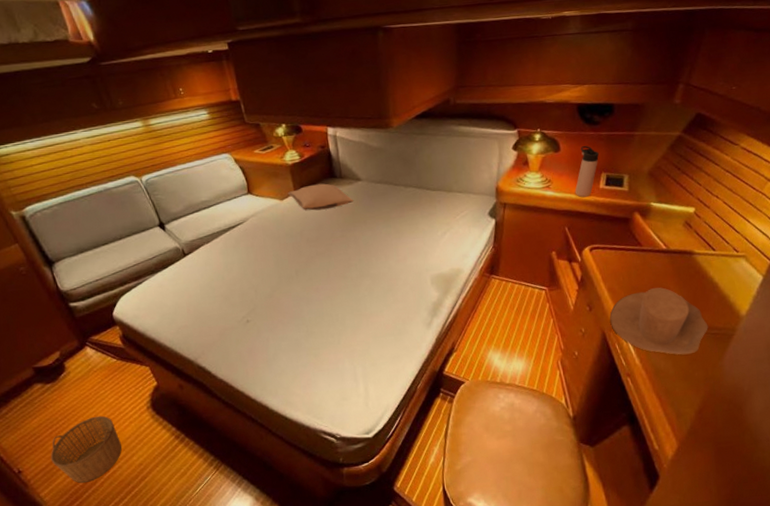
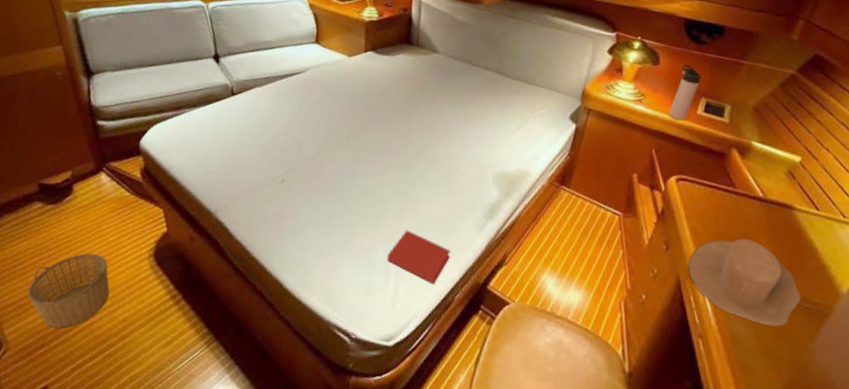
pillow: present [287,183,354,211] -> none [357,47,427,77]
book: none [353,340,407,381] -> present [387,230,451,285]

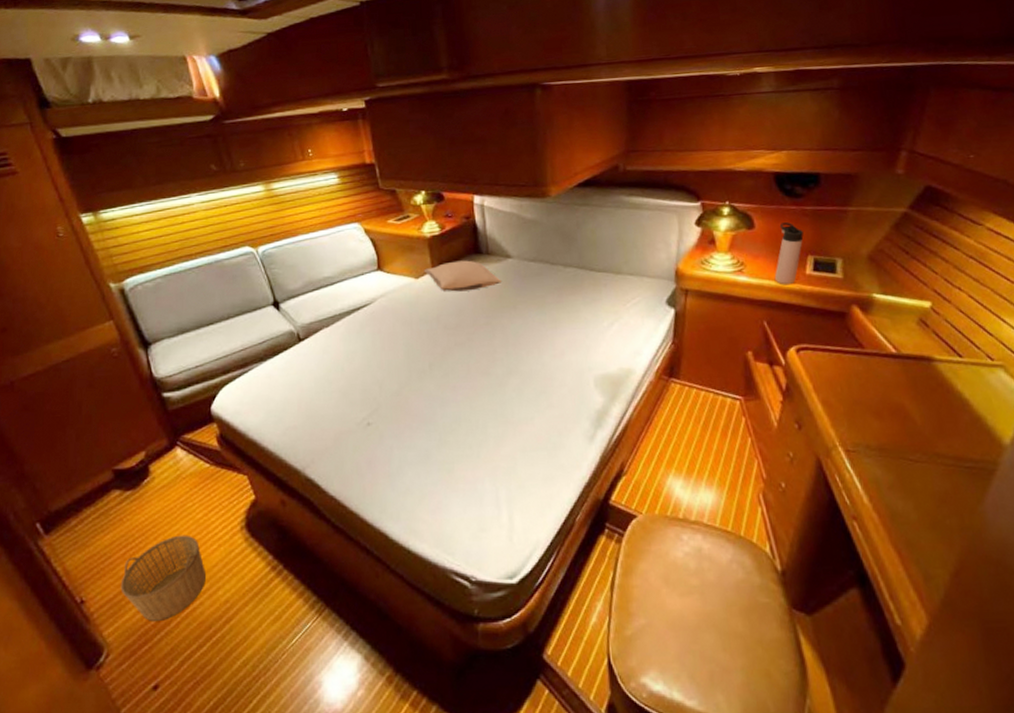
pillow: none [357,47,427,77] -> present [423,260,503,292]
book: present [387,230,451,285] -> none [495,454,563,510]
hat: present [688,239,801,327] -> none [826,403,960,494]

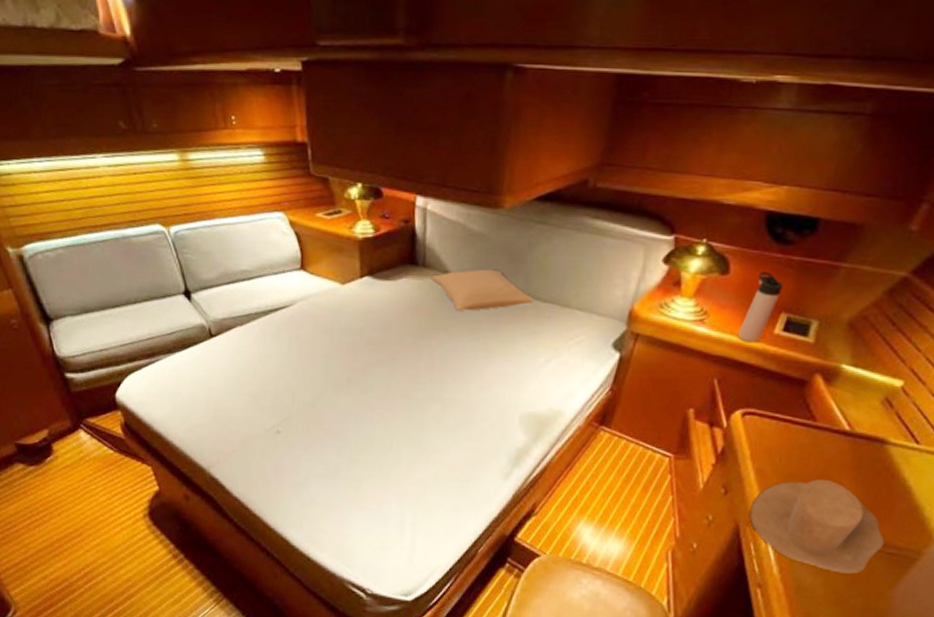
basket: present [120,534,206,621] -> none [26,514,108,589]
pillow: present [423,260,503,292] -> none [351,269,437,306]
pillow: none [495,249,590,289] -> present [430,268,535,311]
hat: none [826,403,960,494] -> present [749,479,885,574]

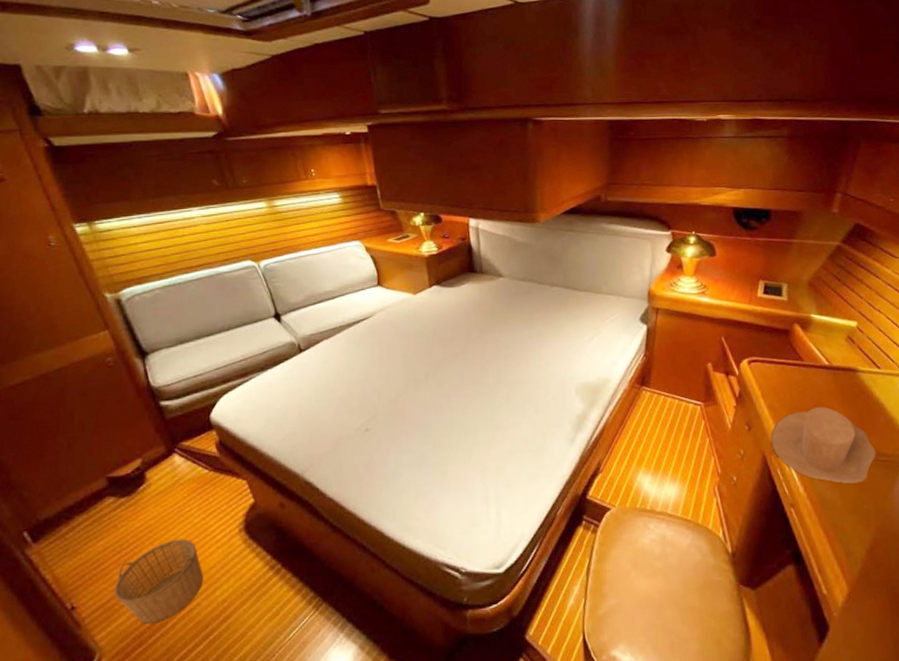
basket: none [26,514,108,589] -> present [114,538,203,624]
pillow: present [430,268,535,311] -> none [488,269,574,305]
thermos bottle: present [737,272,783,343] -> none [731,251,756,306]

